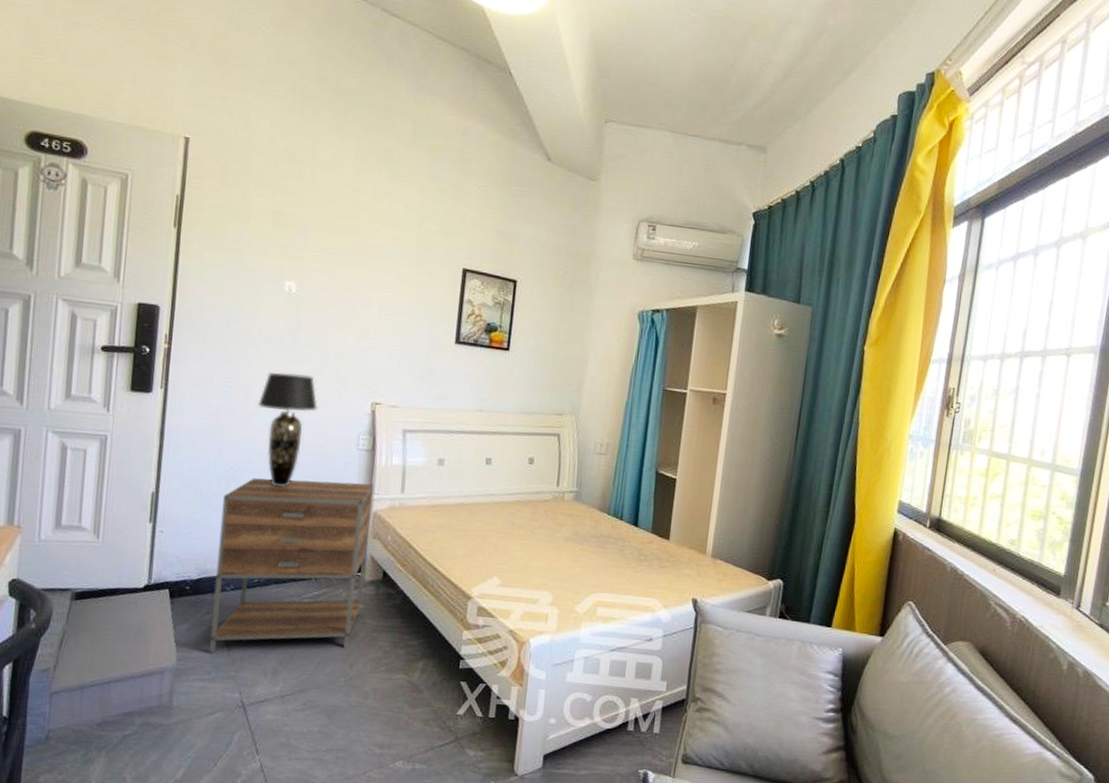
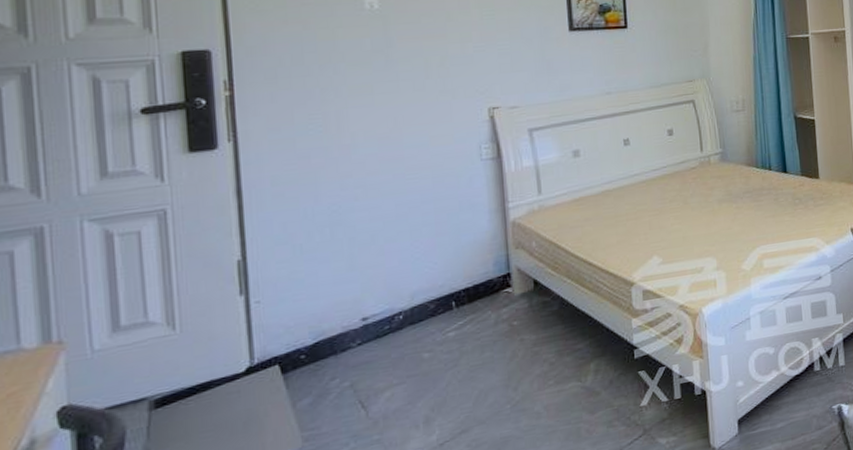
nightstand: present [208,478,373,654] -> none [330,192,515,423]
table lamp: present [258,372,318,488] -> none [355,93,427,220]

